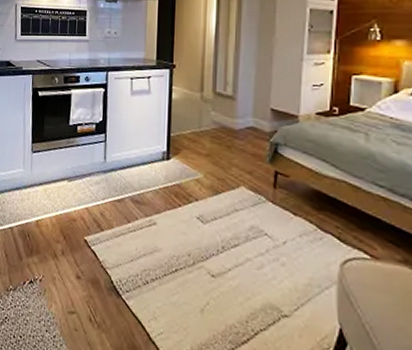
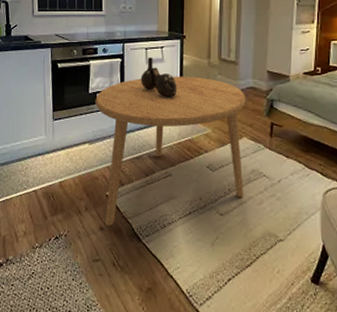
dining table: none [75,110,245,276] -> present [95,76,247,227]
decorative vase: none [124,88,164,135] -> present [141,57,177,97]

